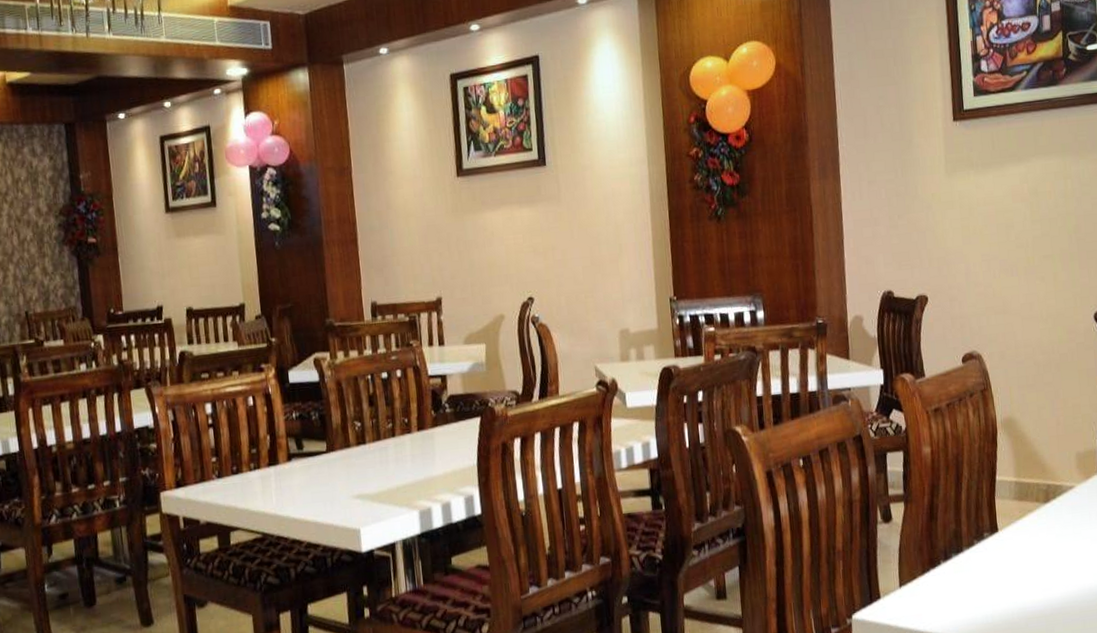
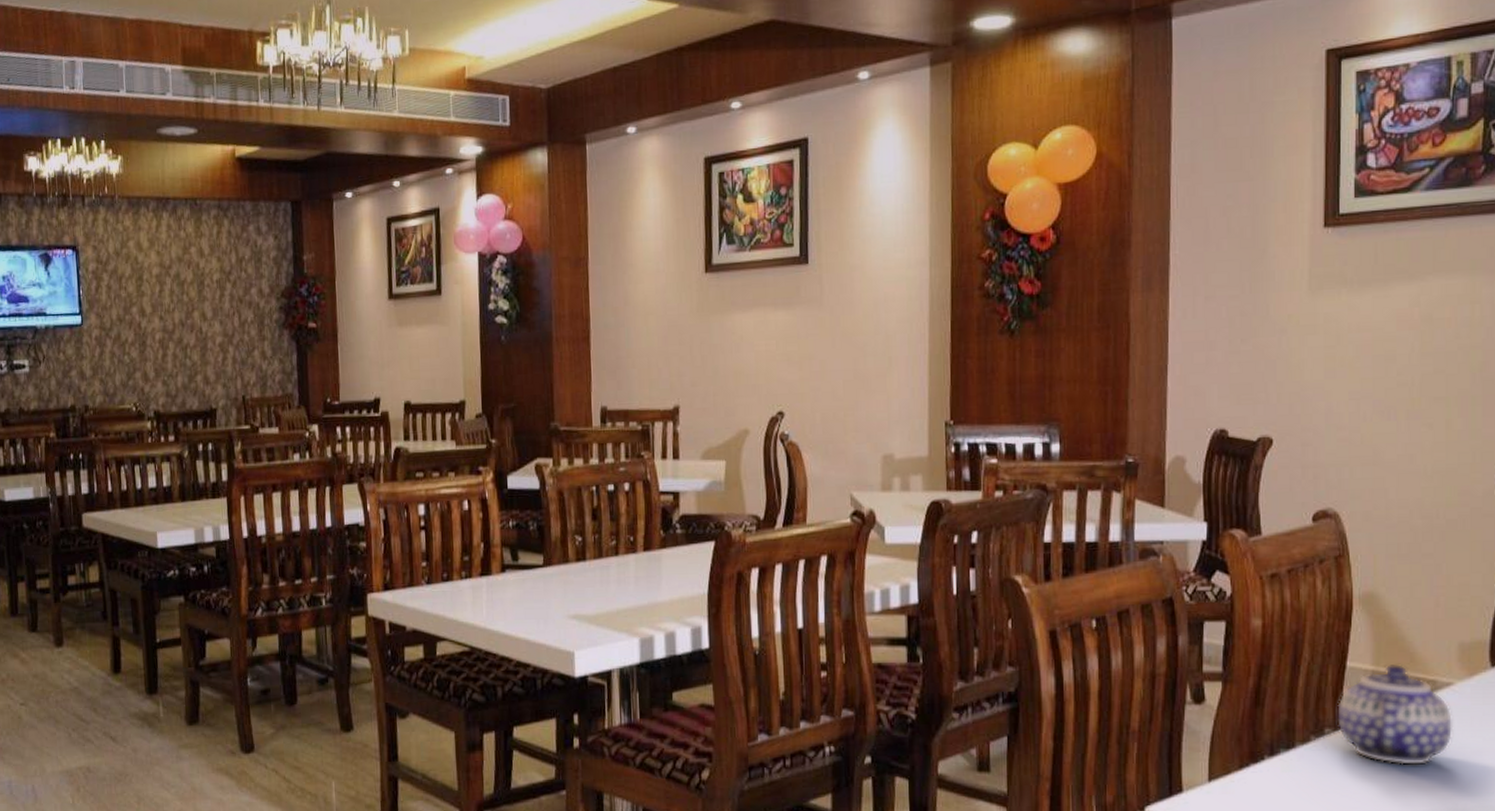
teapot: none [992,474,1078,557] -> present [1337,663,1454,765]

